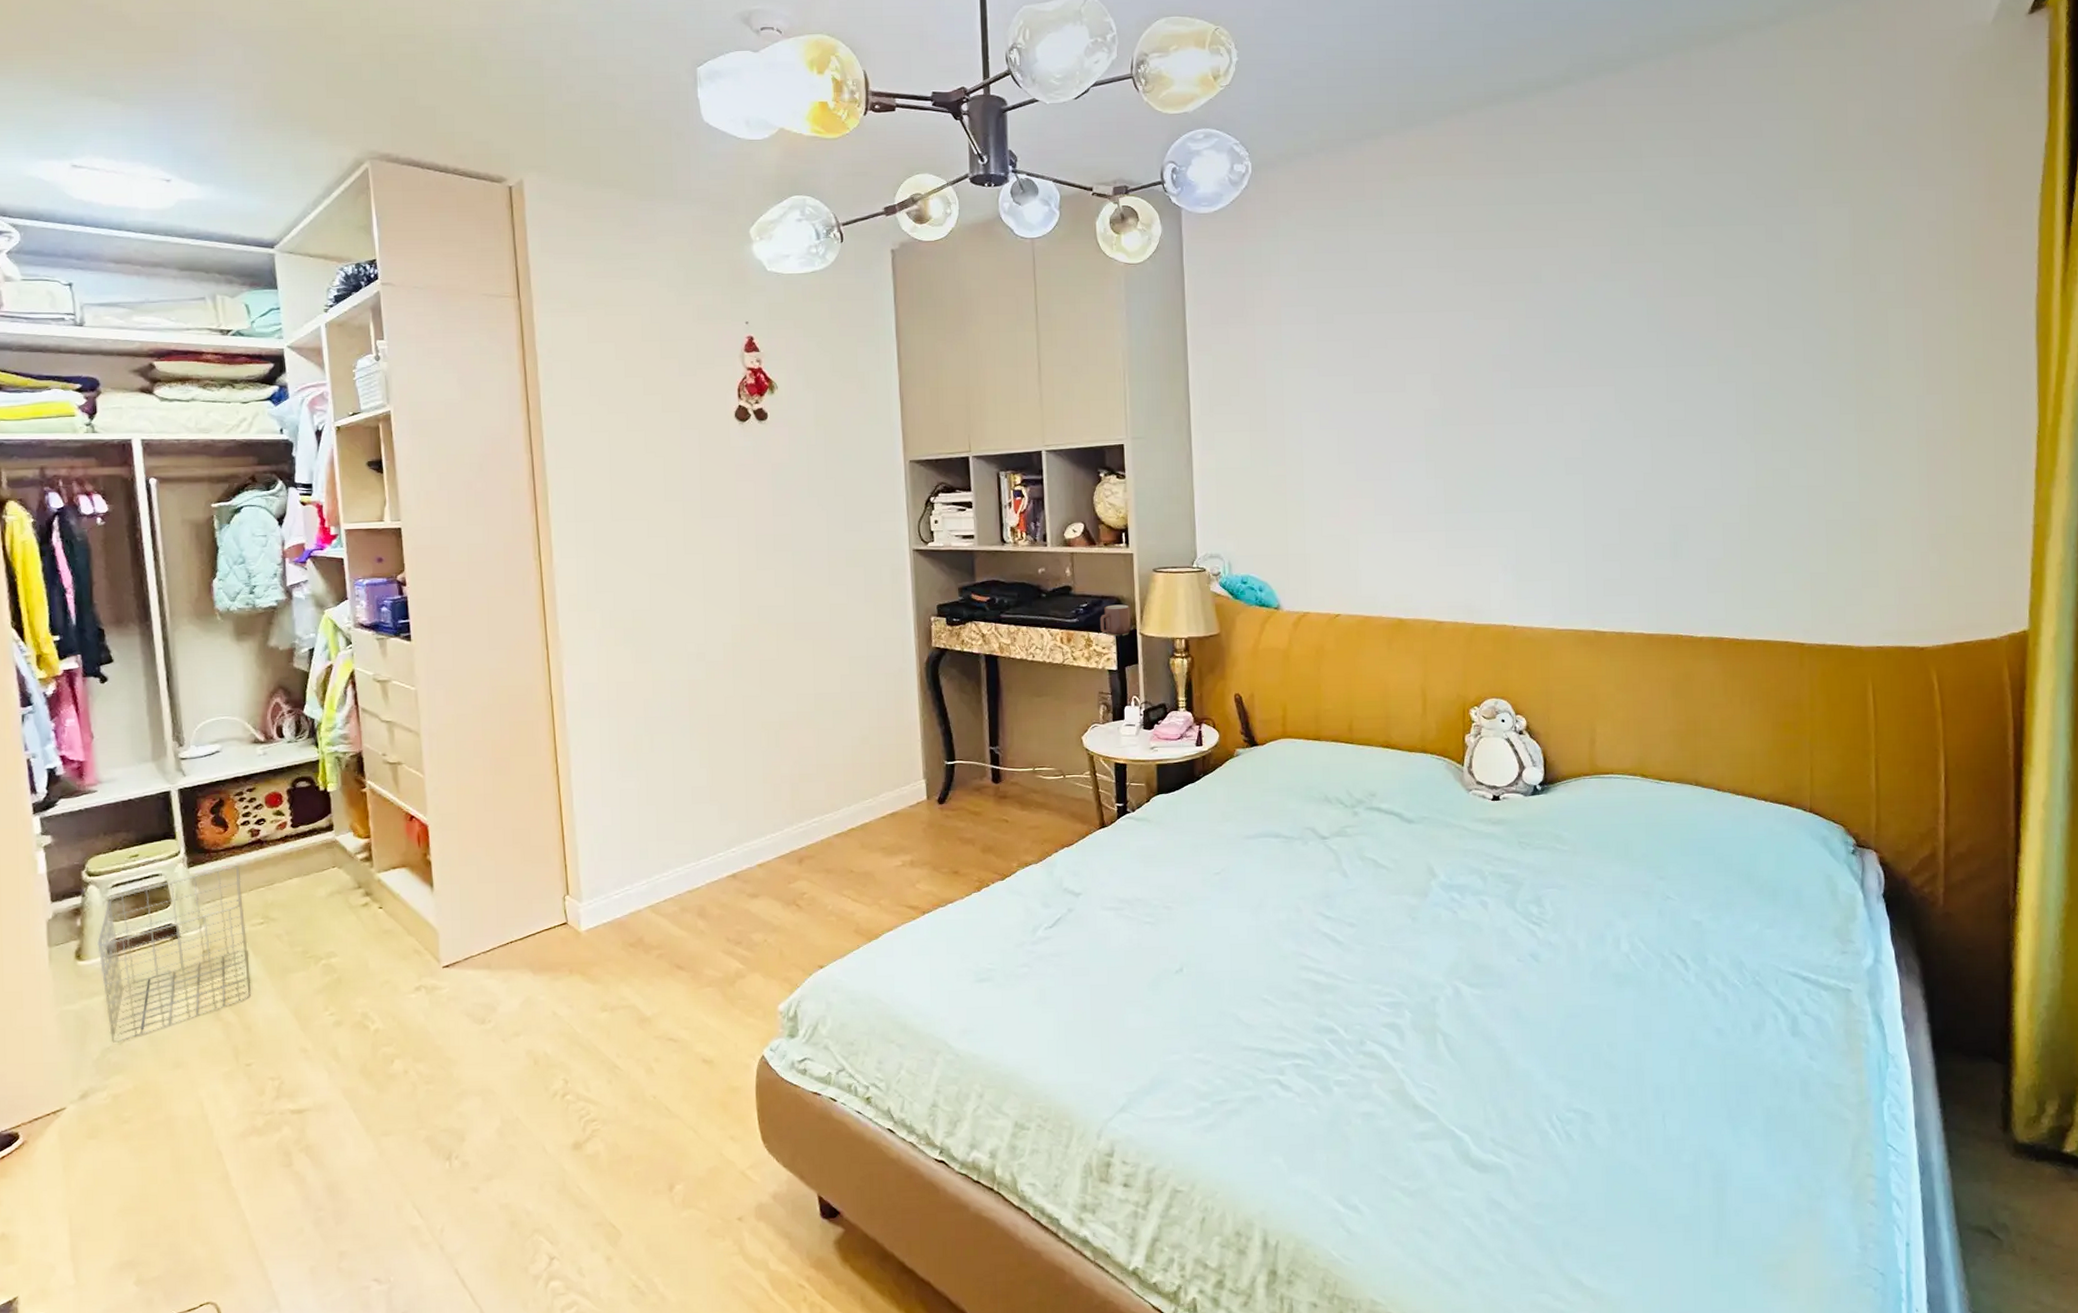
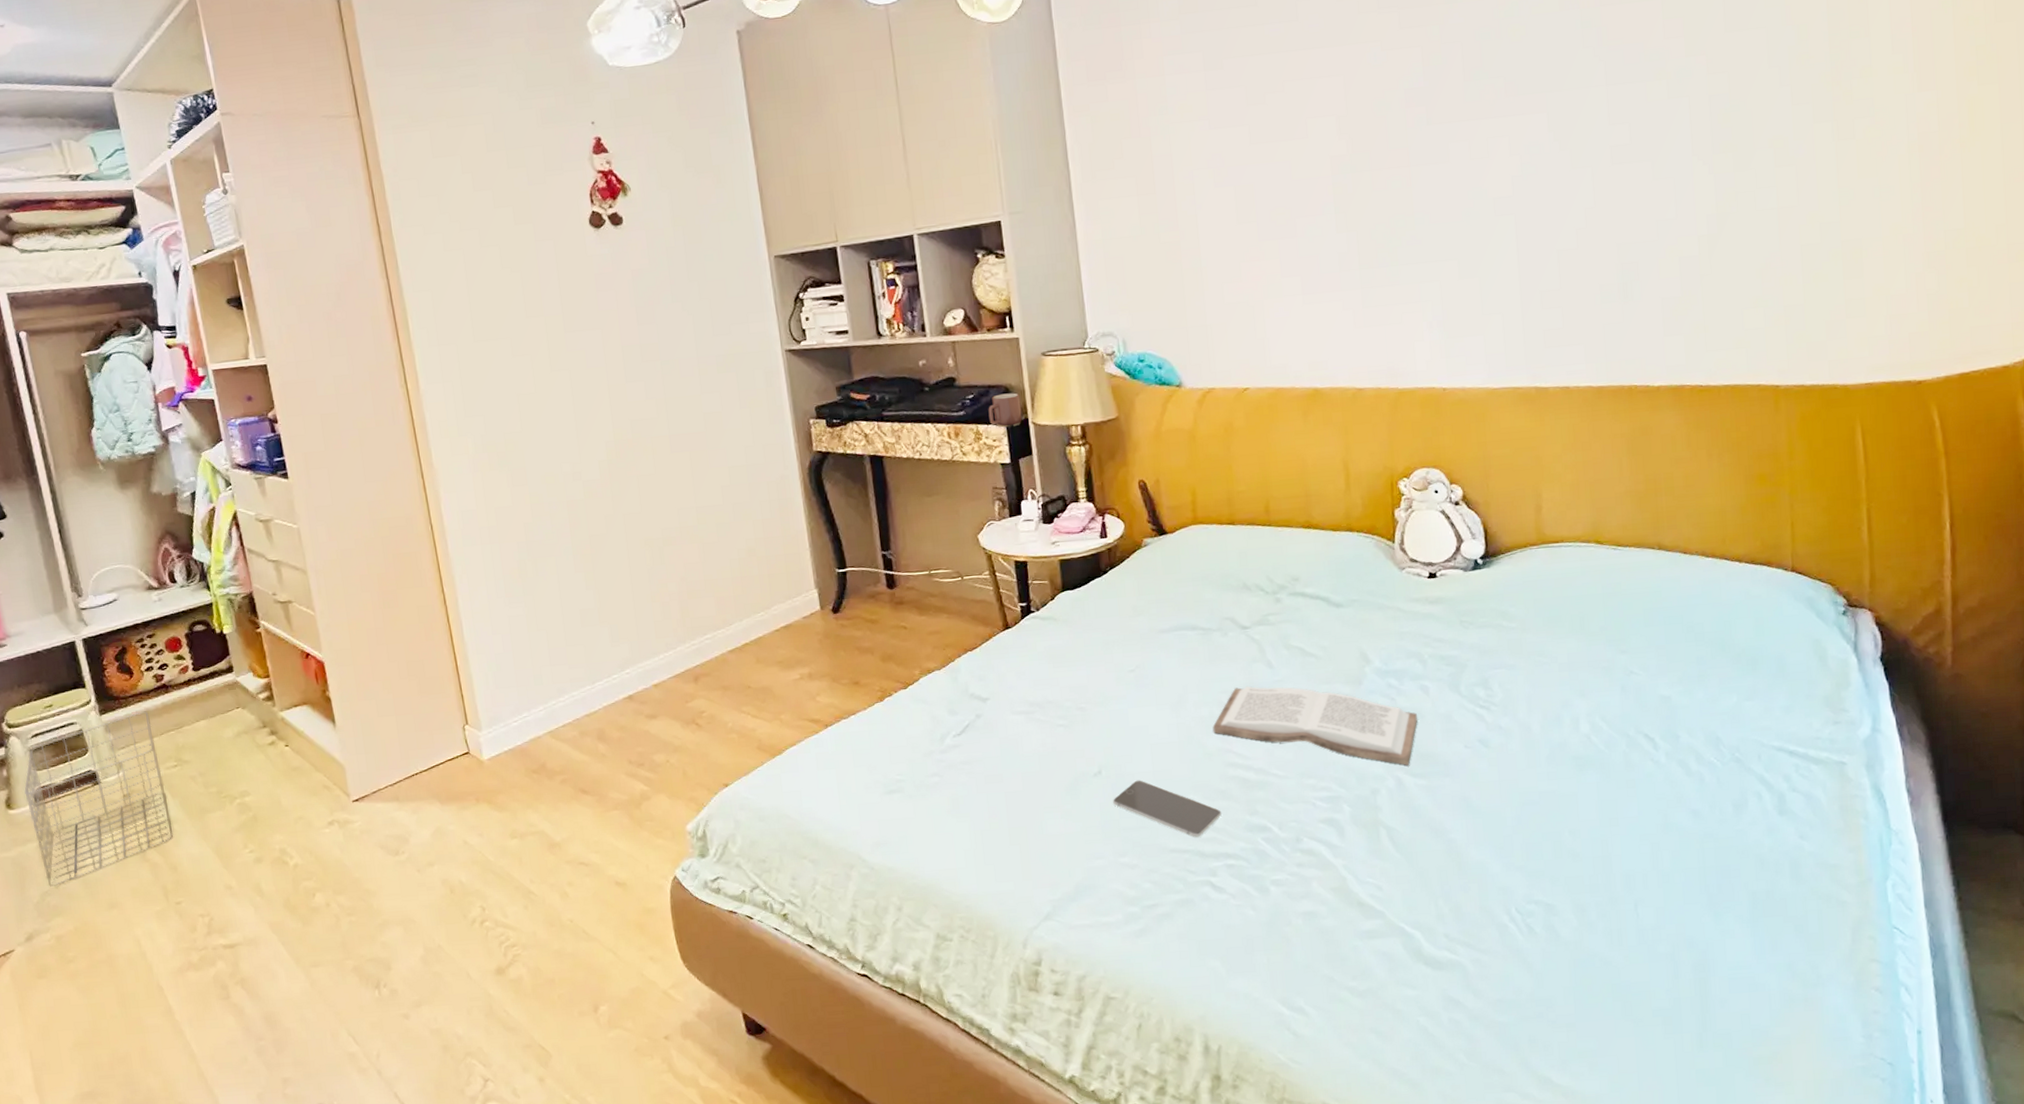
smartphone: none [1192,979,1293,1037] -> present [1113,780,1222,838]
book: none [1289,894,1476,975] -> present [1212,686,1418,766]

